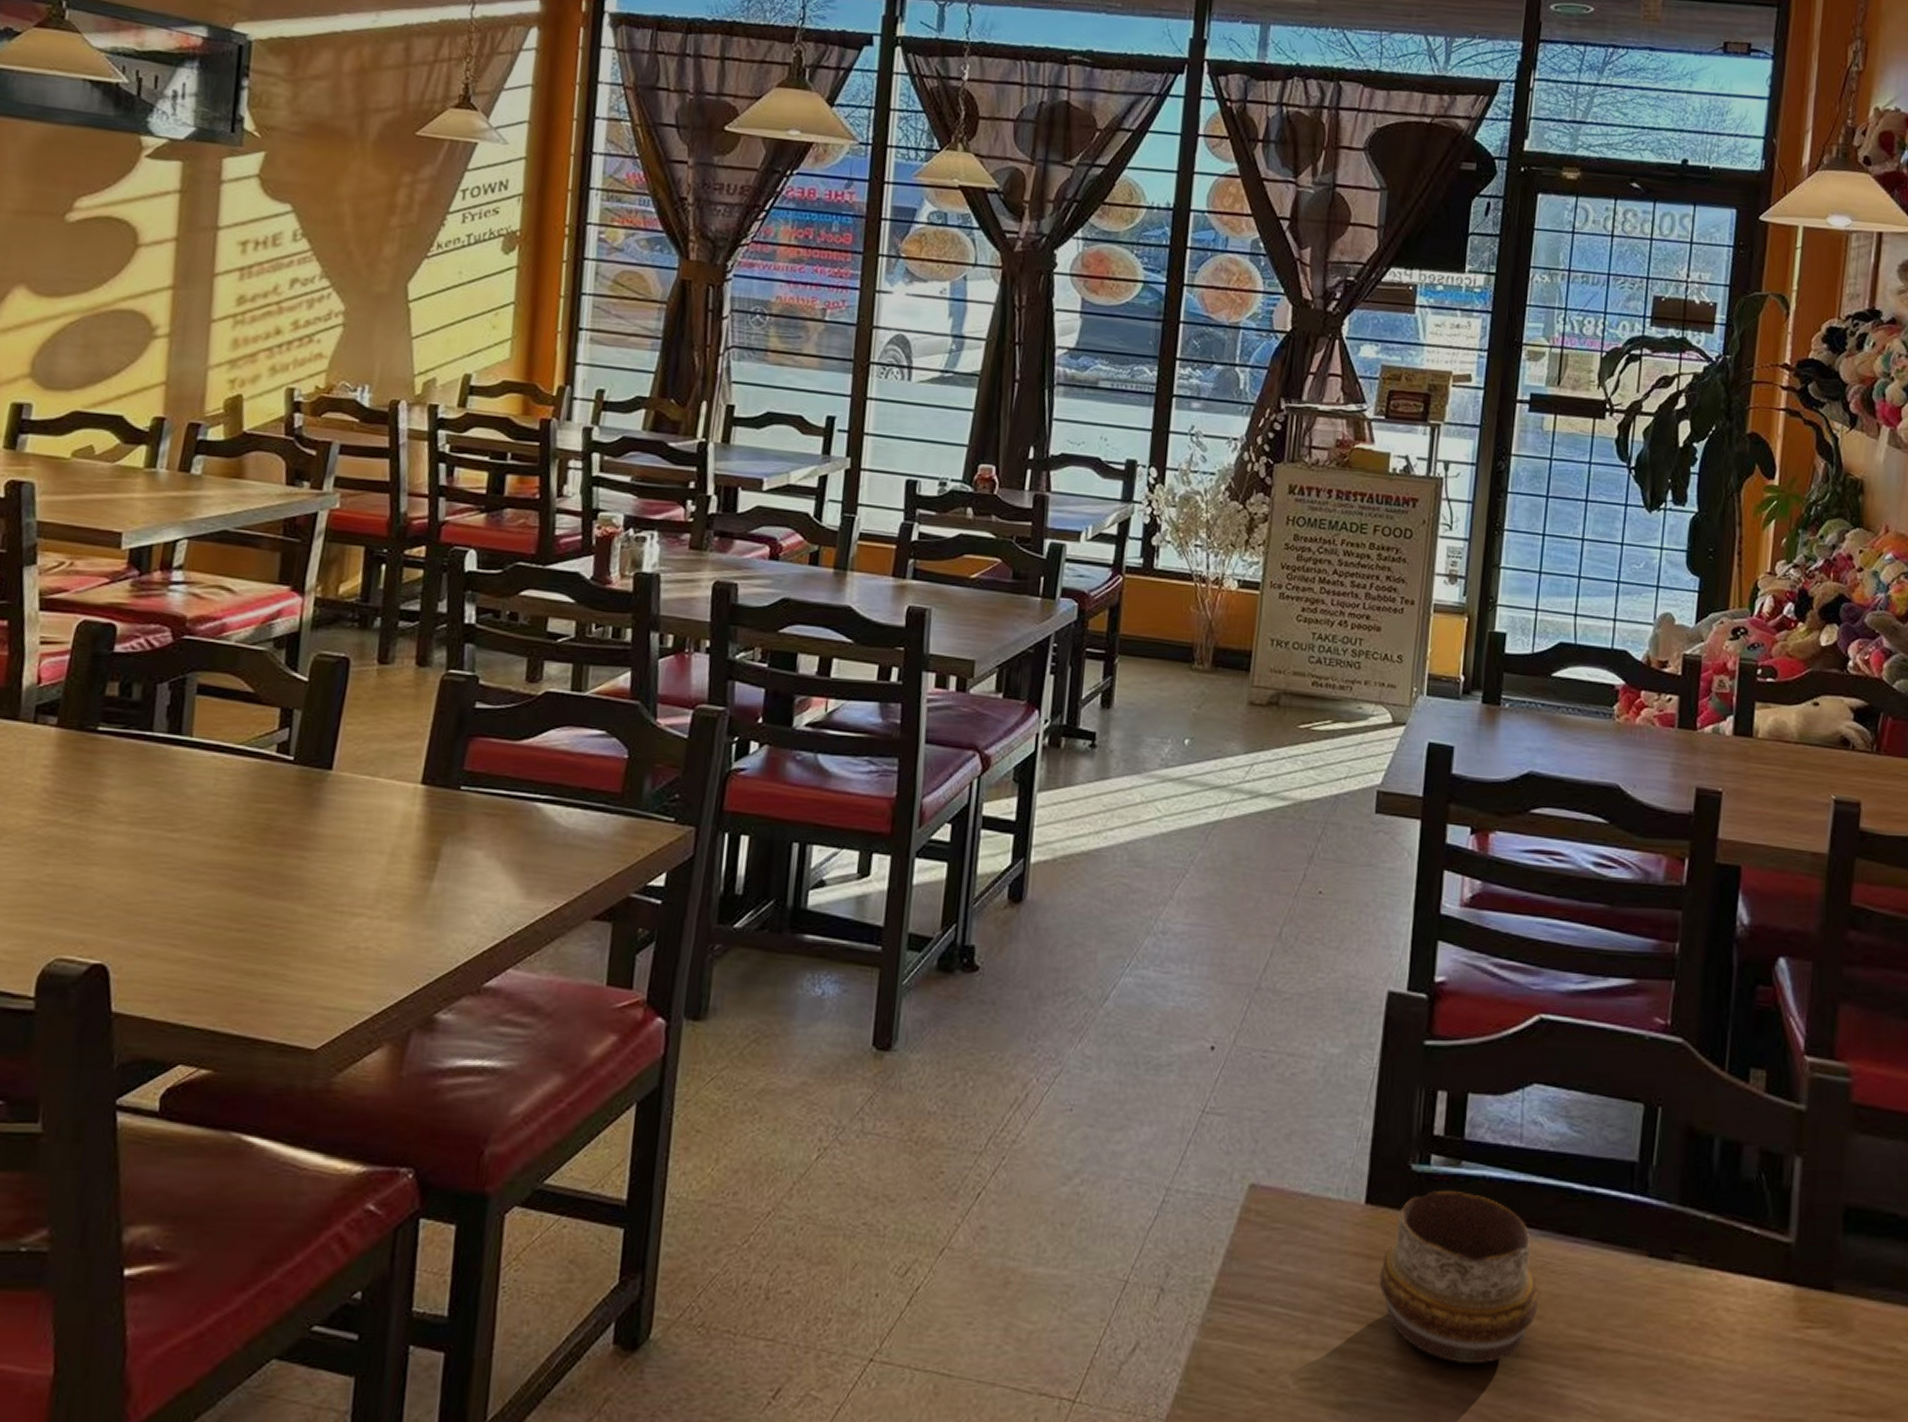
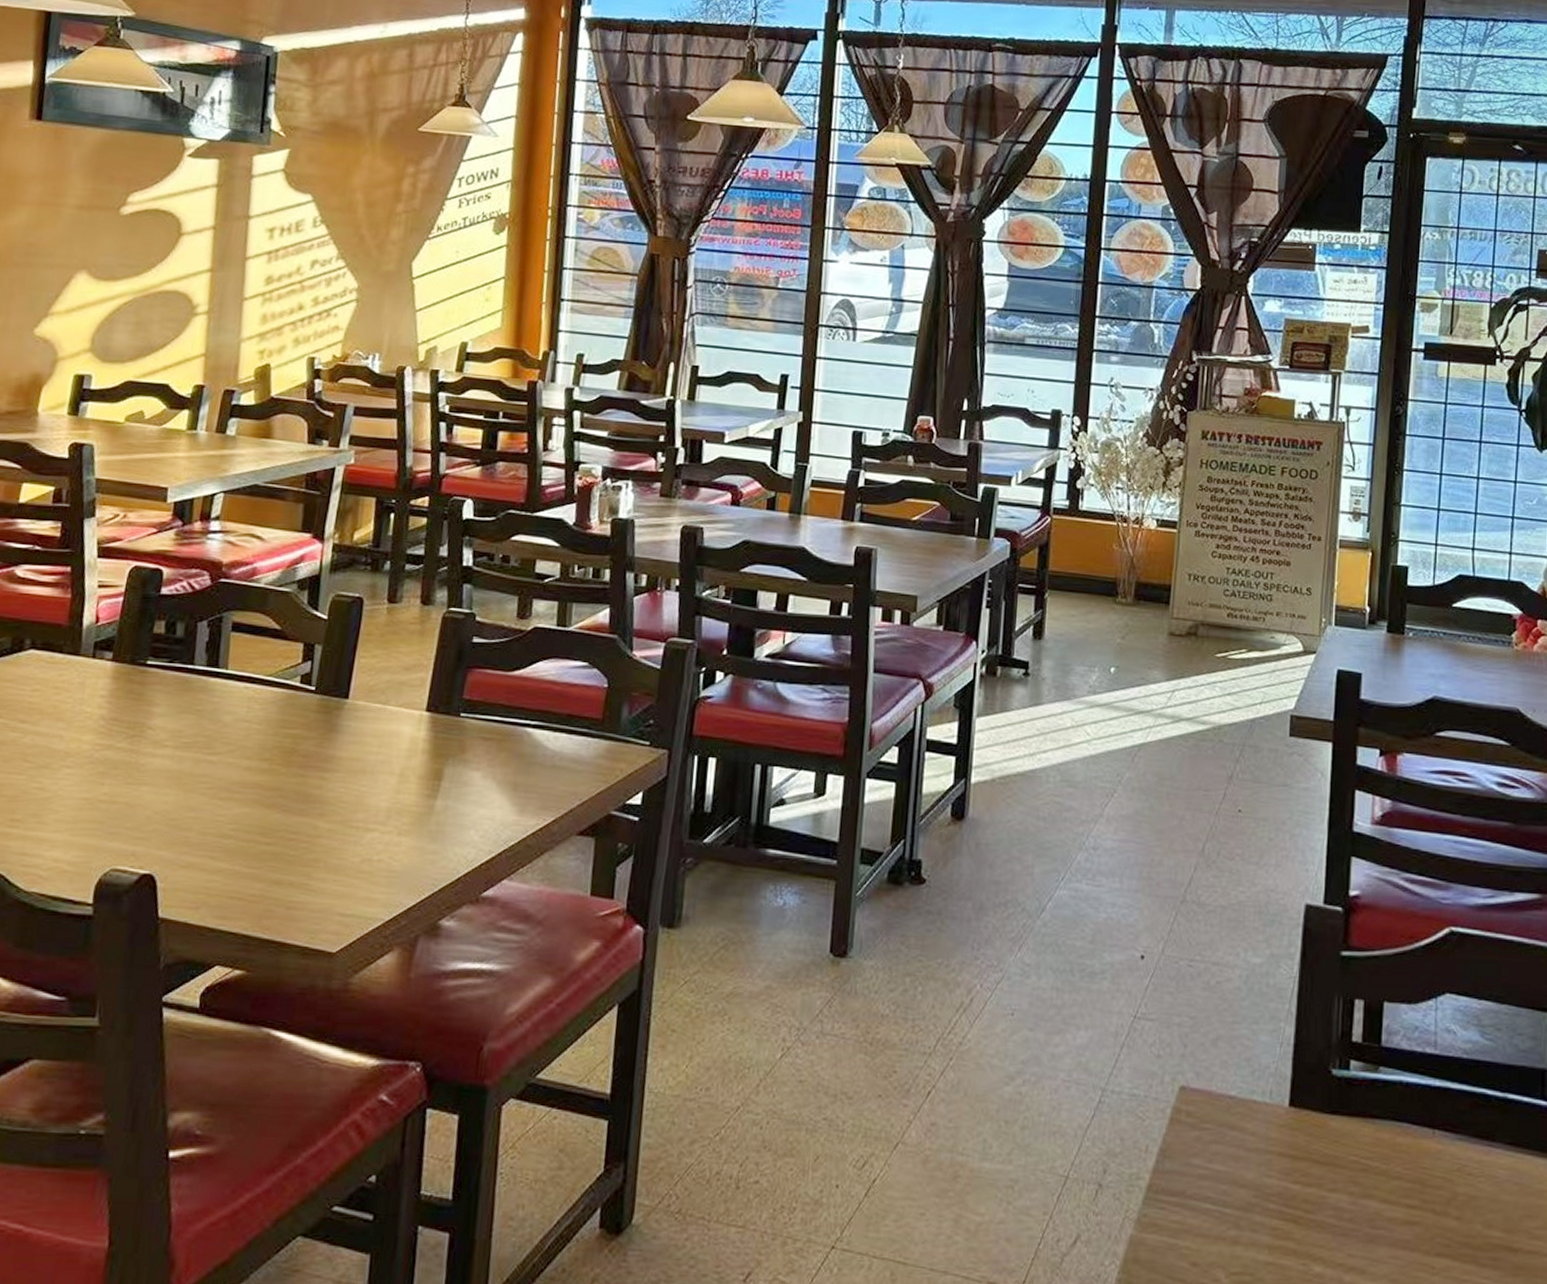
decorative bowl: present [1379,1191,1539,1363] -> none [1304,1095,1457,1262]

